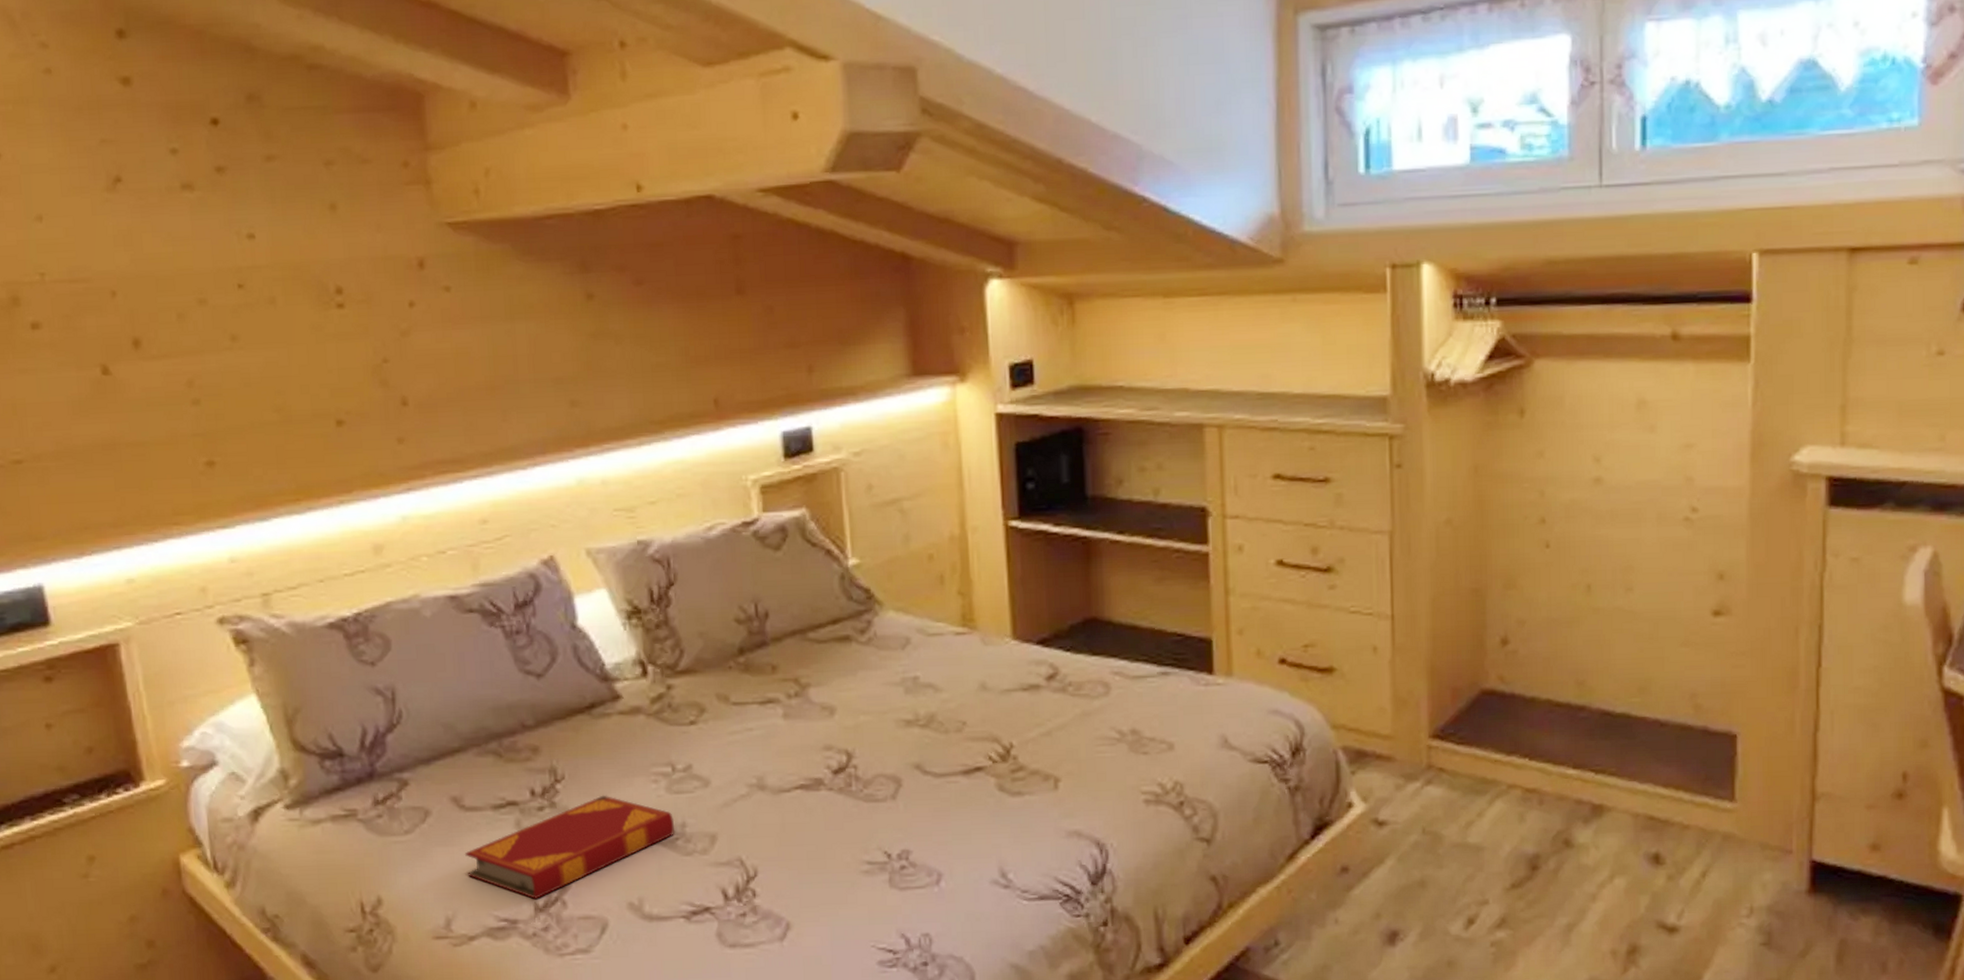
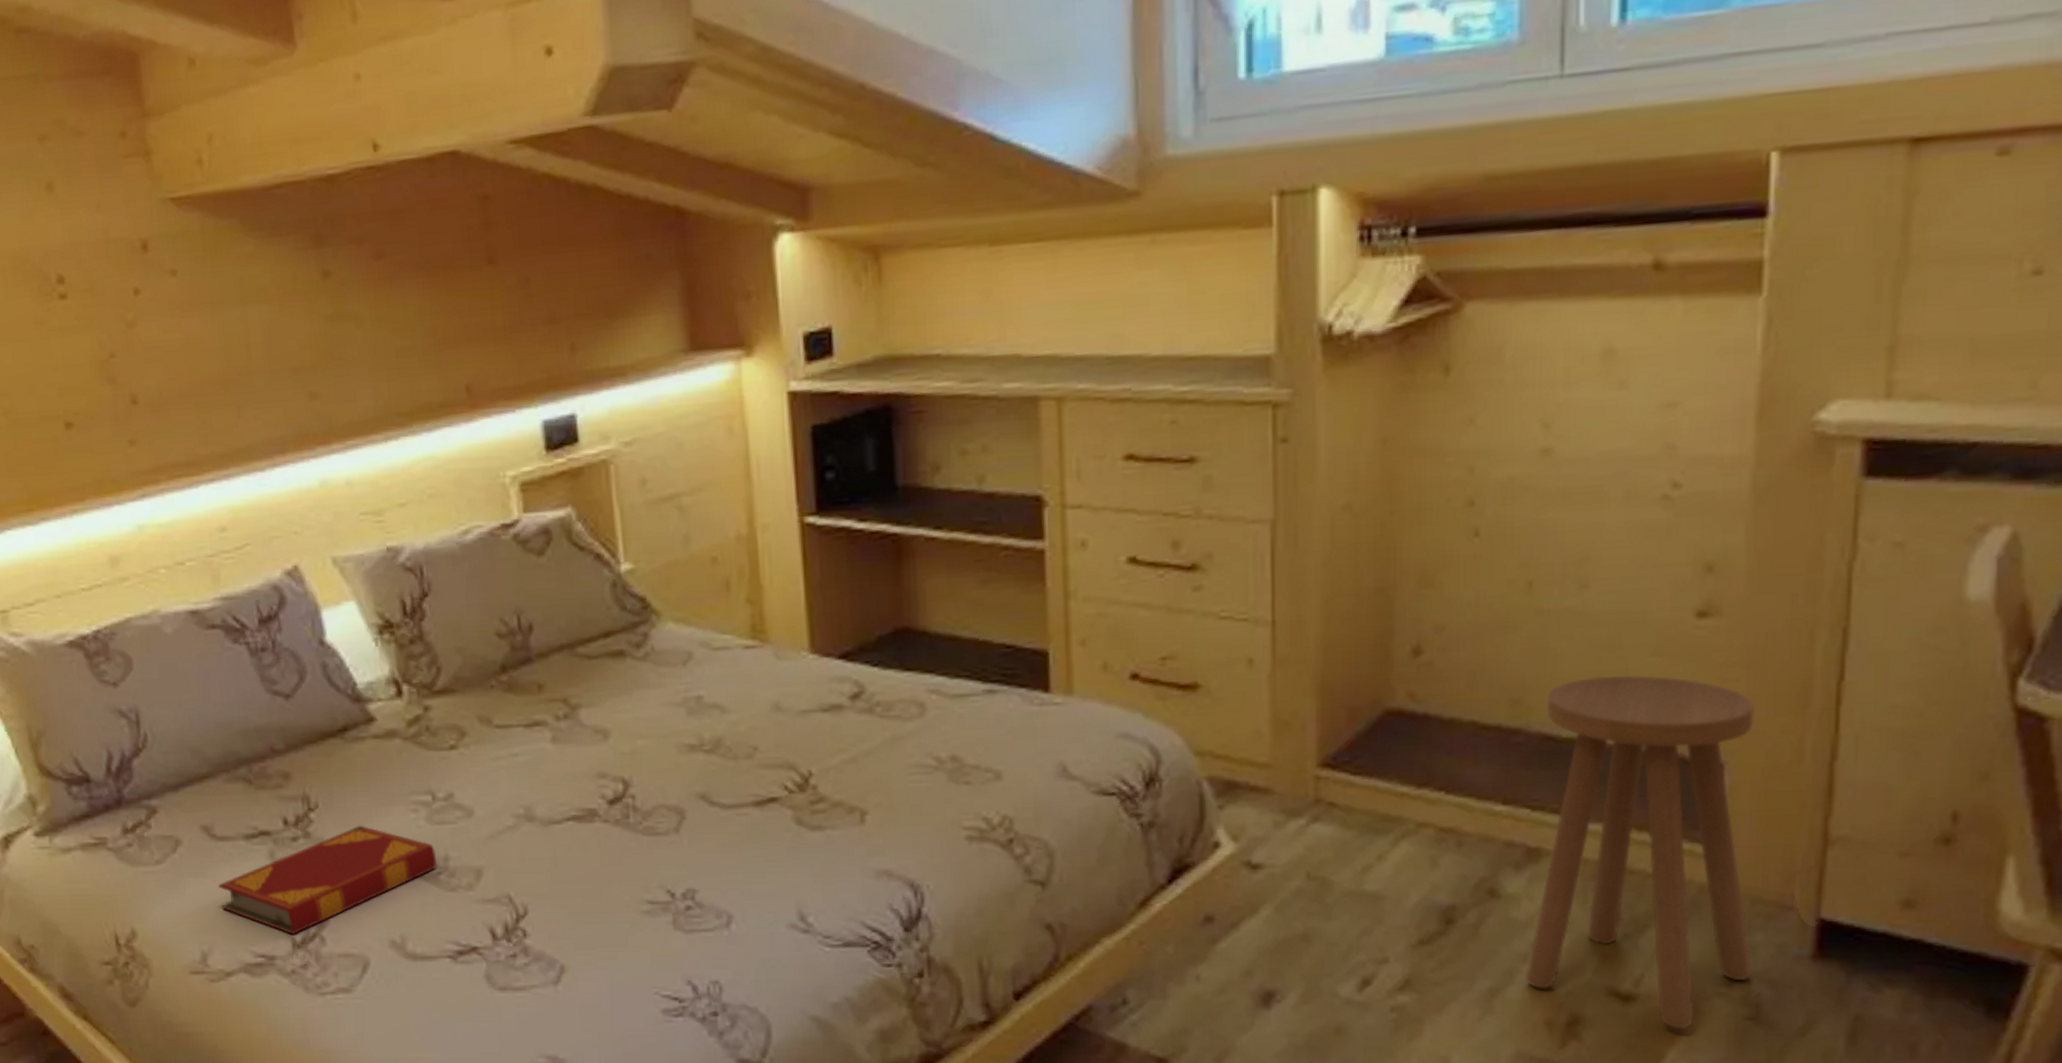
stool: none [1594,662,1764,955] -> present [1525,675,1754,1030]

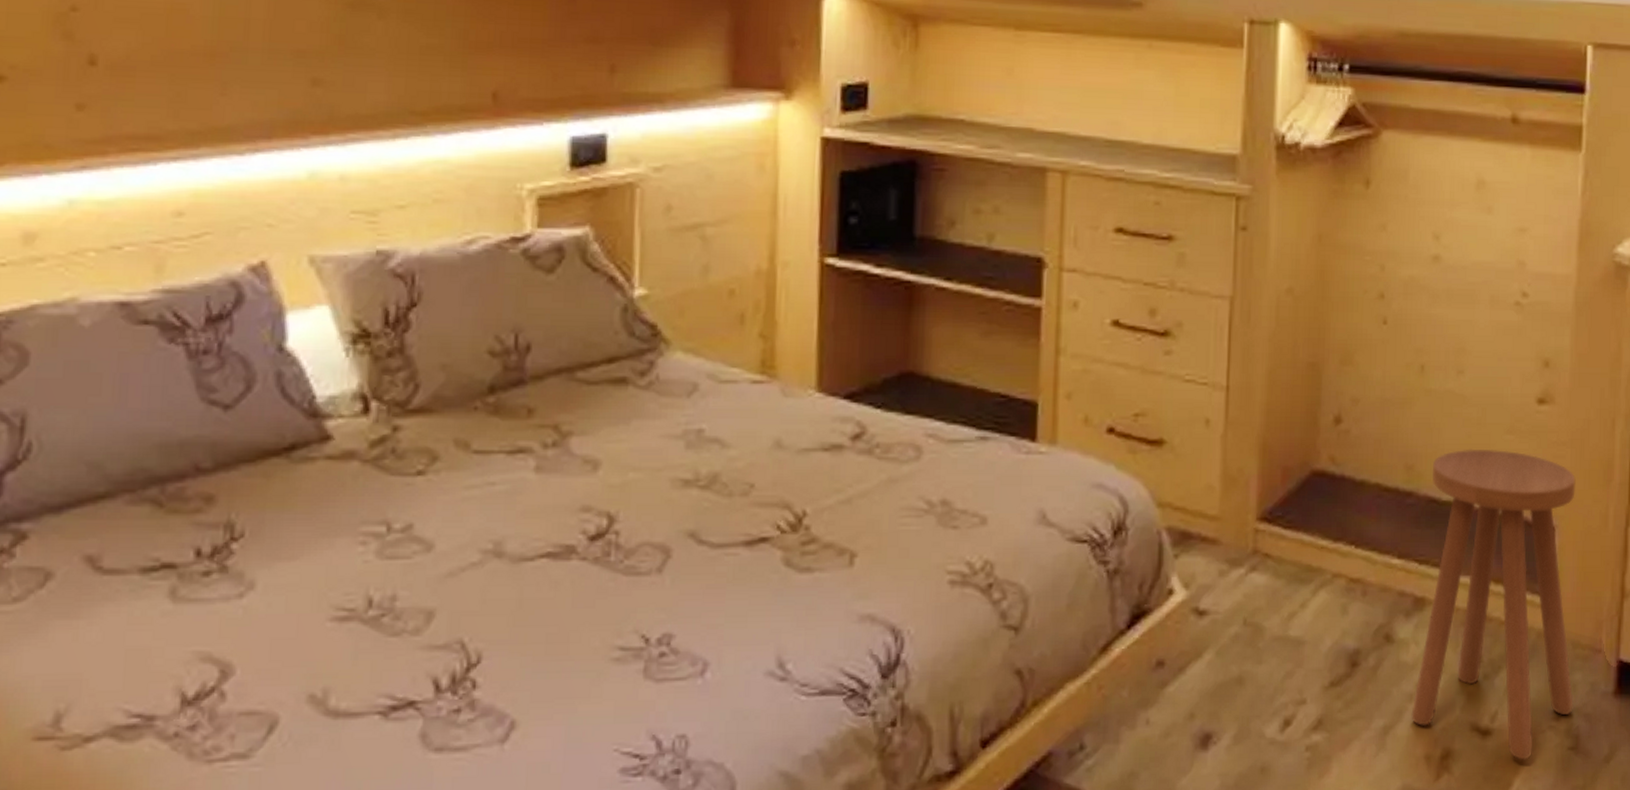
hardback book: present [218,825,438,934] -> none [94,558,383,689]

